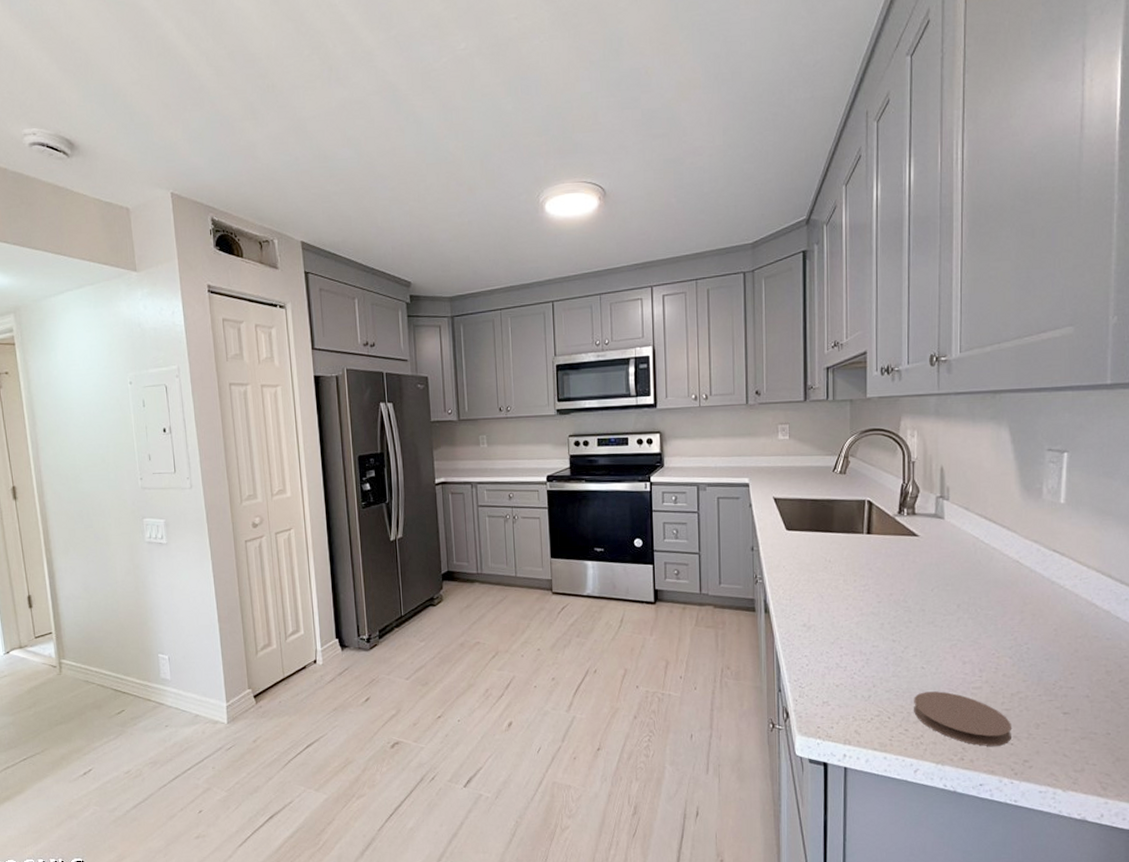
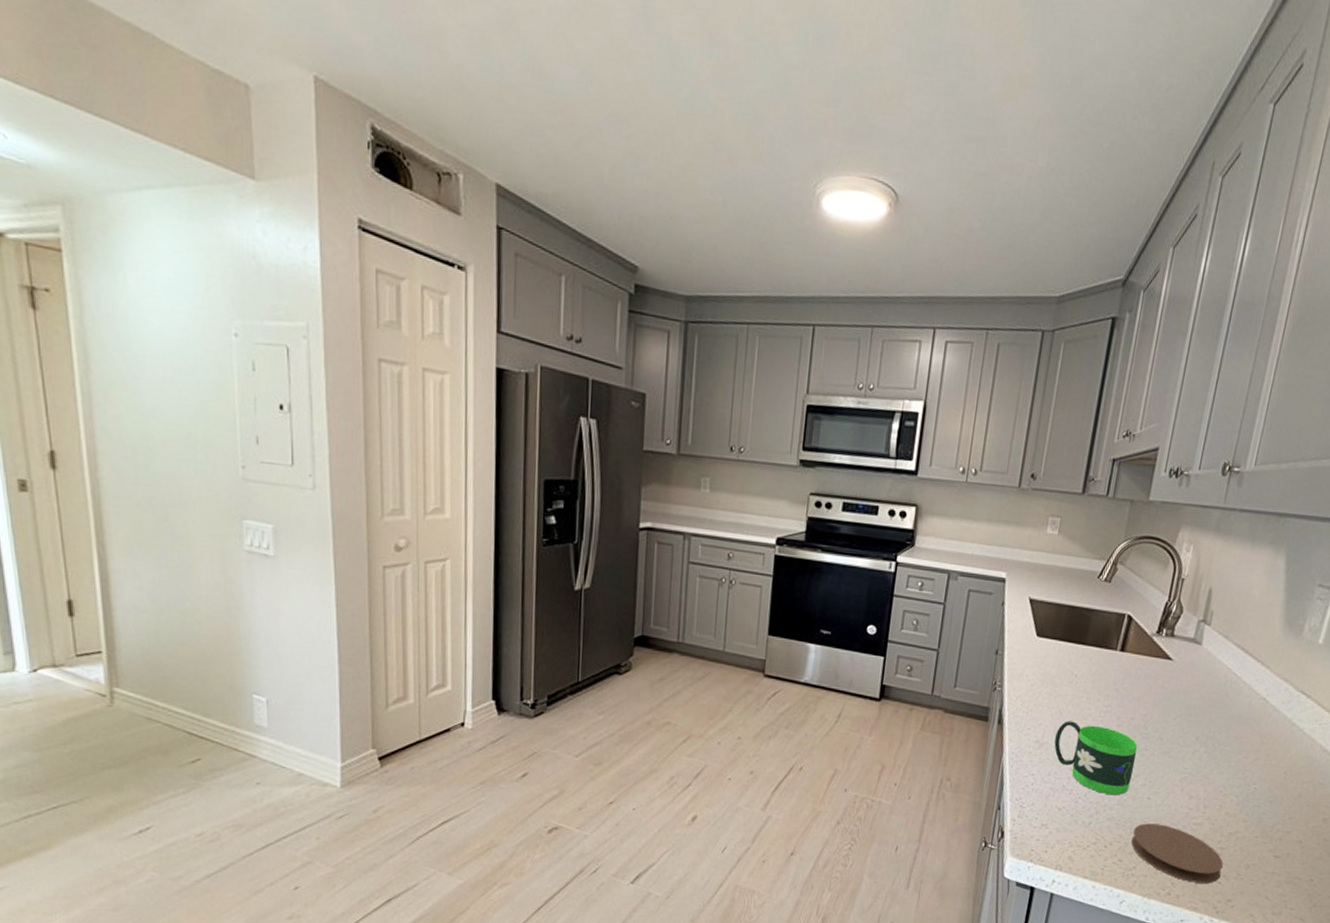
mug: none [821,603,902,668] -> present [1054,721,1137,796]

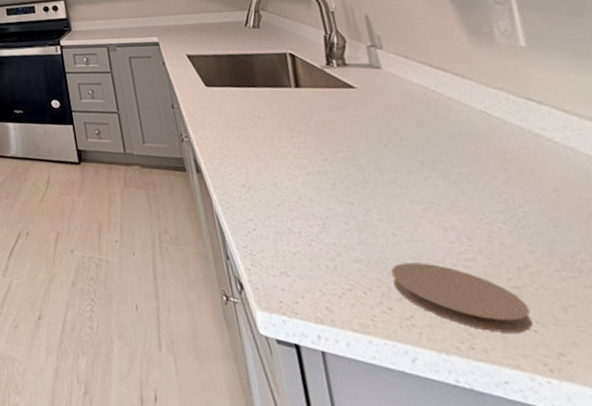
mug: present [1054,721,1137,796] -> none [259,161,365,235]

